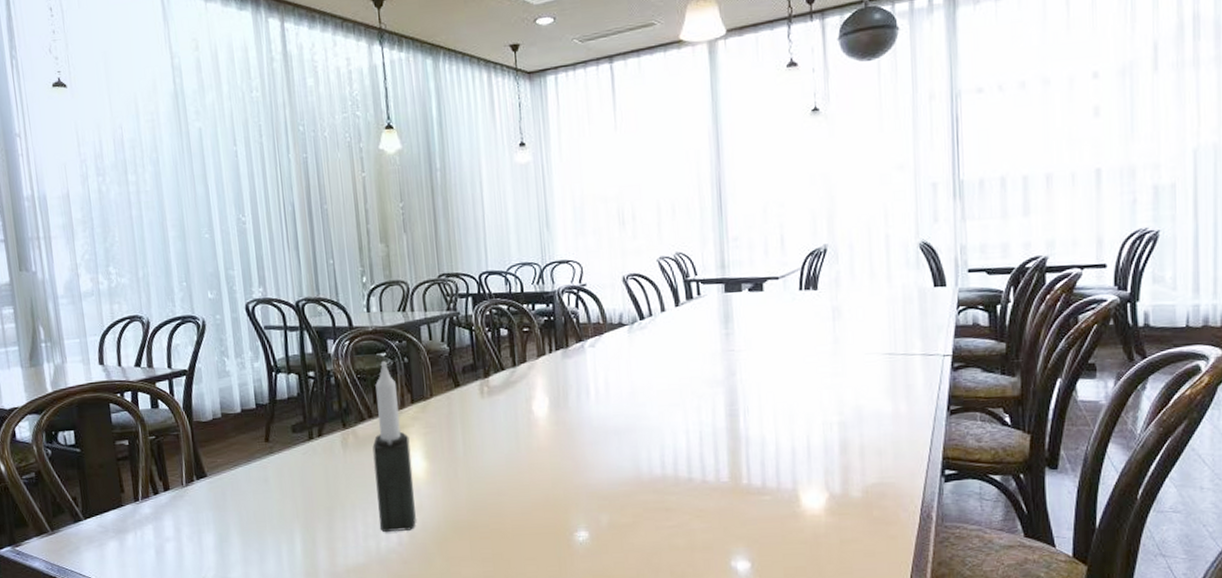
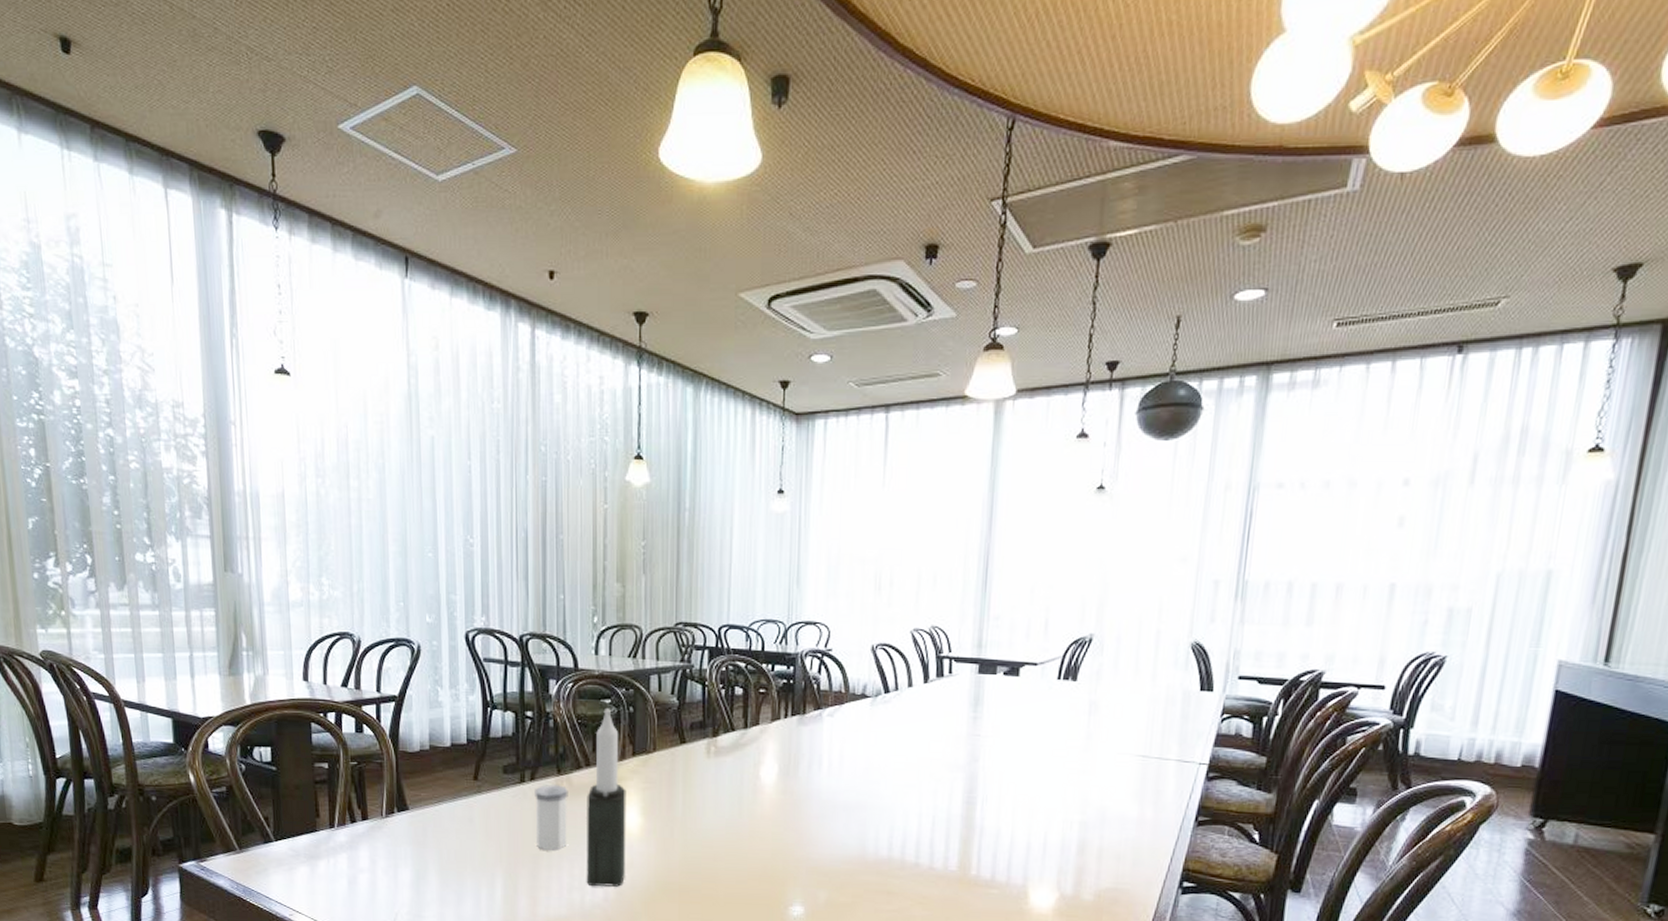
salt shaker: none [323,437,359,502] -> present [535,784,568,850]

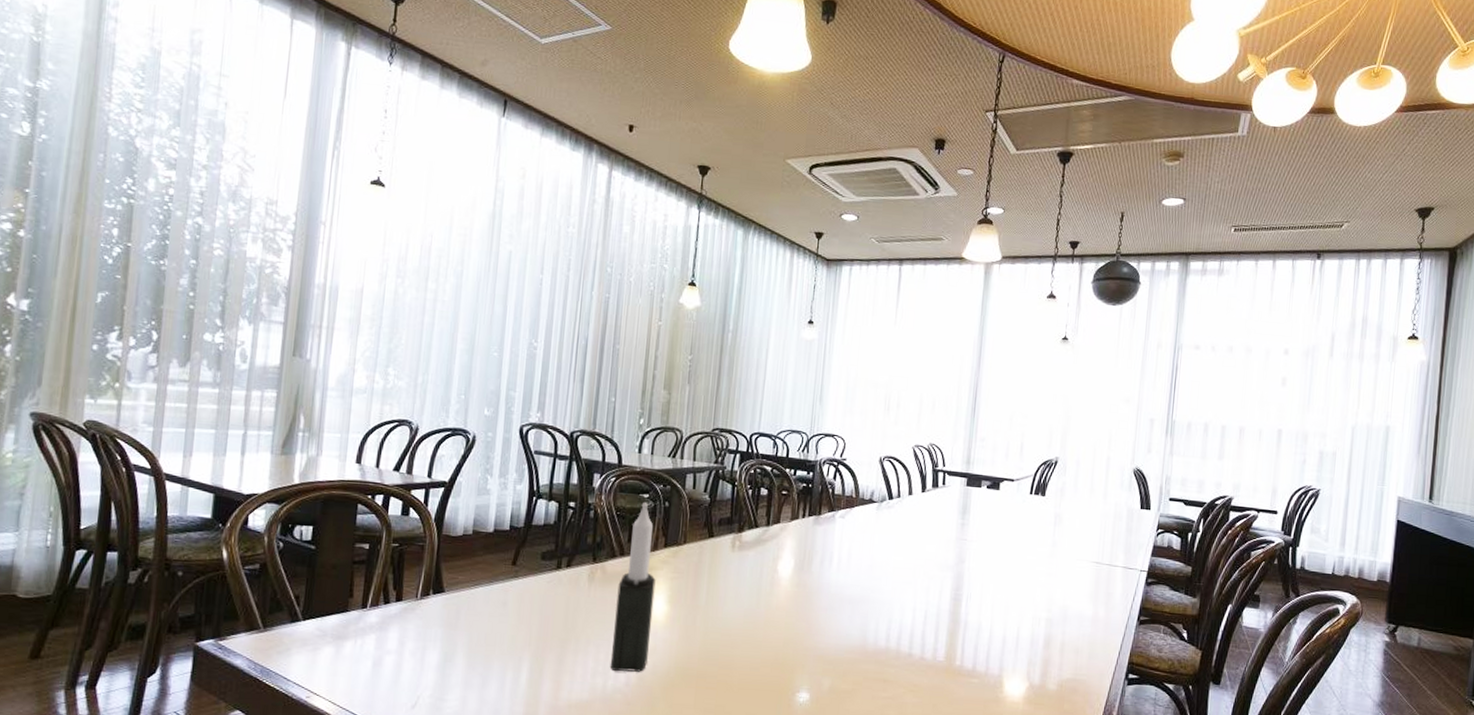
salt shaker: present [535,784,568,850] -> none [566,571,602,636]

